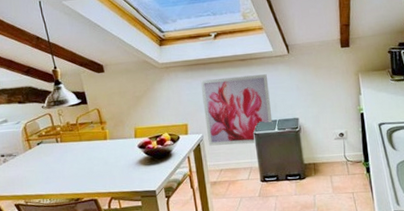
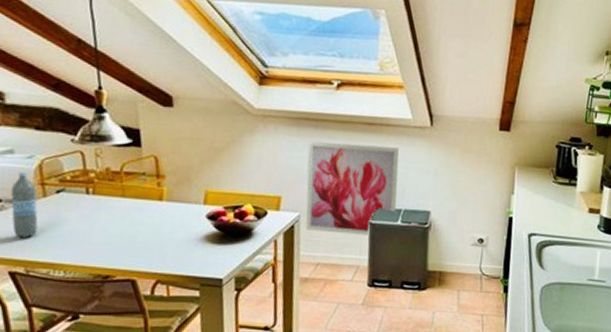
water bottle: none [9,133,29,180] -> present [11,171,38,238]

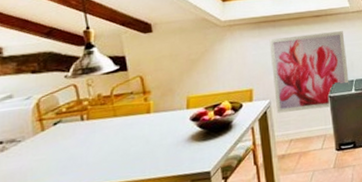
water bottle: present [11,171,38,238] -> none [11,112,38,173]

